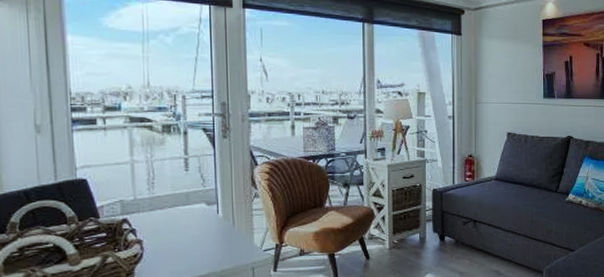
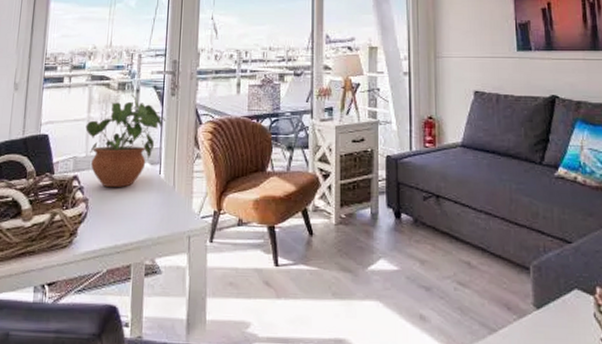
potted plant: none [130,136,220,228] -> present [85,93,166,187]

